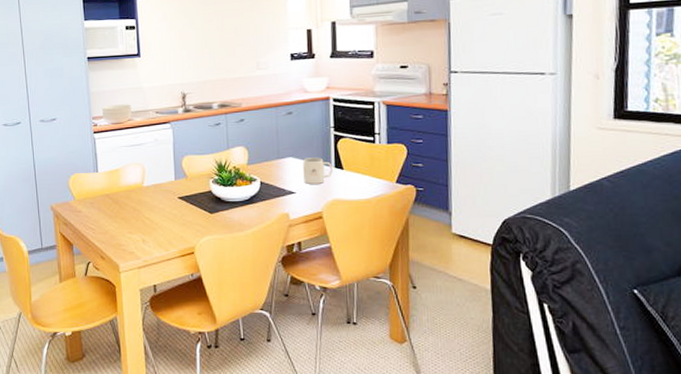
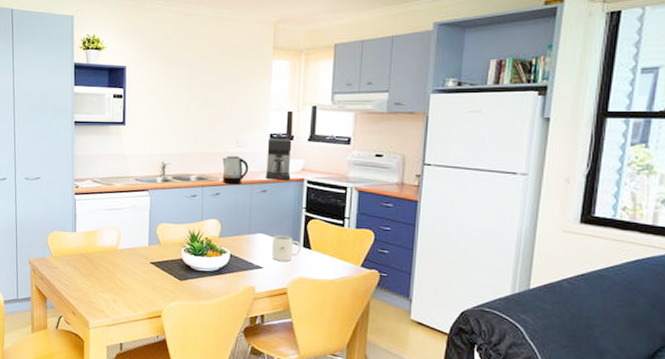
bowl: present [101,104,132,125] -> none [84,169,113,189]
kettle: none [243,78,272,108] -> present [222,155,249,184]
coffee maker: none [289,57,316,101] -> present [266,139,292,181]

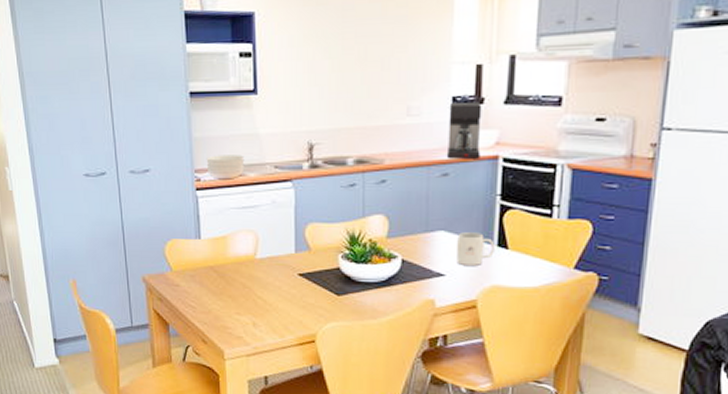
bowl: none [84,169,113,189] -> present [206,155,245,181]
kettle: present [222,155,249,184] -> none [388,128,424,166]

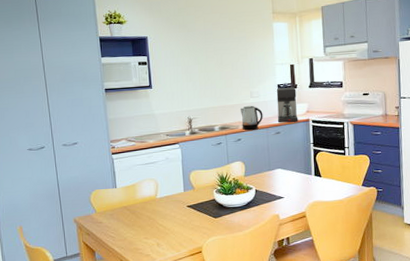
bowl: present [206,155,245,181] -> none [118,128,146,147]
kettle: none [388,128,424,166] -> present [240,105,263,130]
mug: present [457,232,495,267] -> none [289,168,313,191]

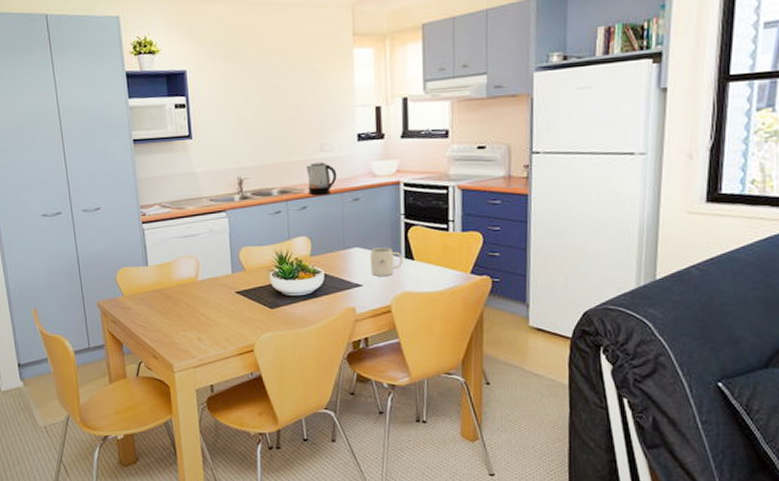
coffee maker: present [276,87,298,123] -> none [355,138,385,186]
mug: none [289,168,313,191] -> present [370,247,403,277]

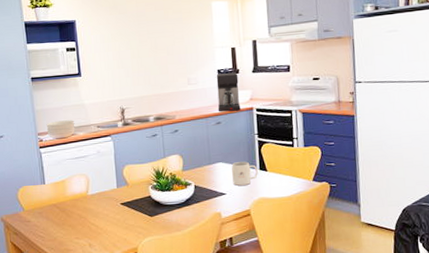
bowl: none [150,191,184,215] -> present [46,120,75,140]
kettle: present [305,161,337,195] -> none [176,93,202,120]
coffee maker: none [355,138,385,186] -> present [216,73,241,112]

